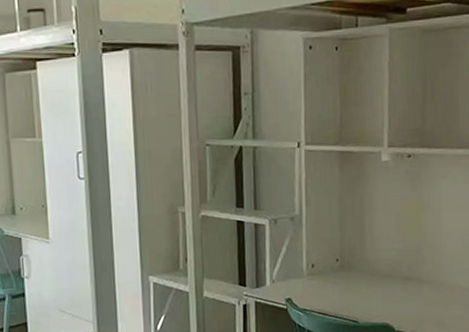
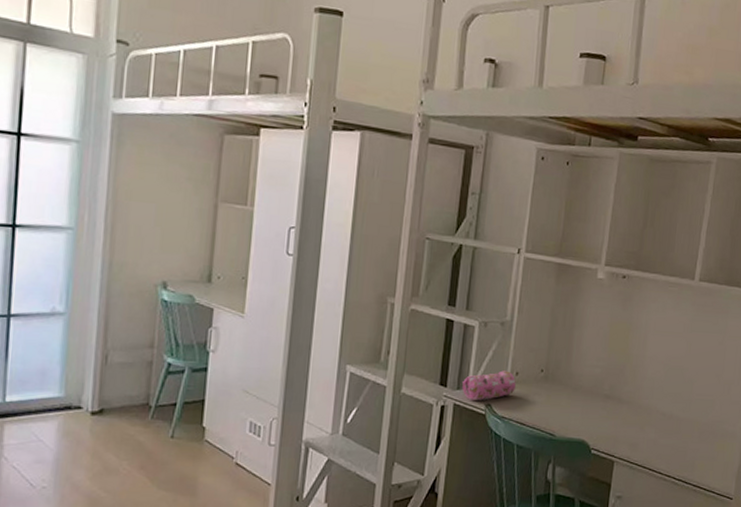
pencil case: none [261,264,313,296] -> present [462,370,516,400]

